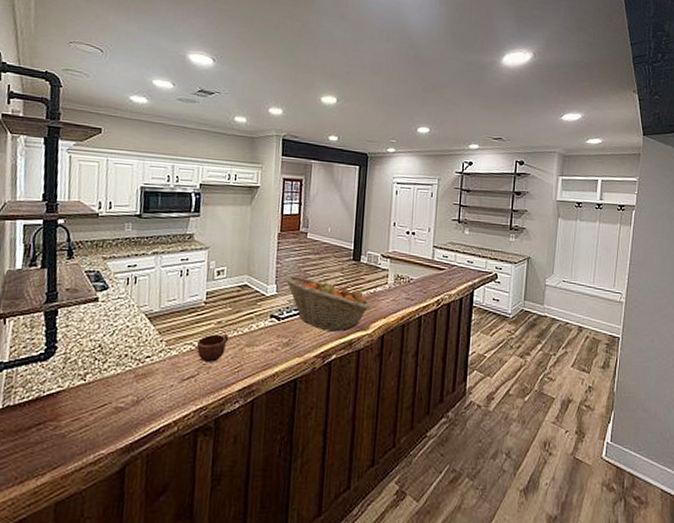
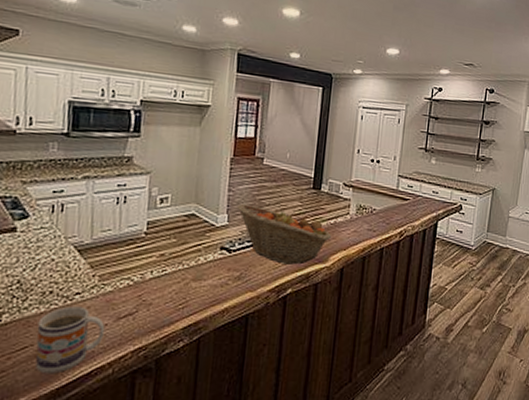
mug: none [113,368,171,430] -> present [35,306,105,374]
mug: present [196,333,229,362] -> none [135,267,174,299]

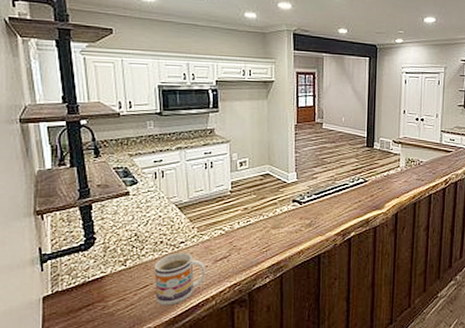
fruit basket: present [236,203,331,265] -> none [303,163,385,212]

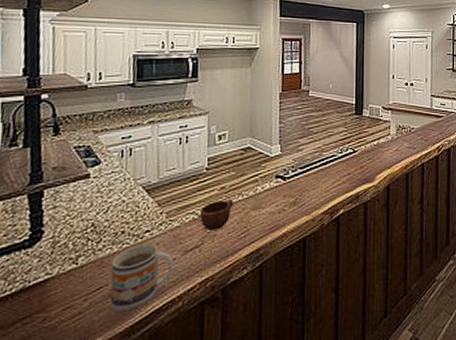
mug: none [226,218,256,244] -> present [199,198,234,230]

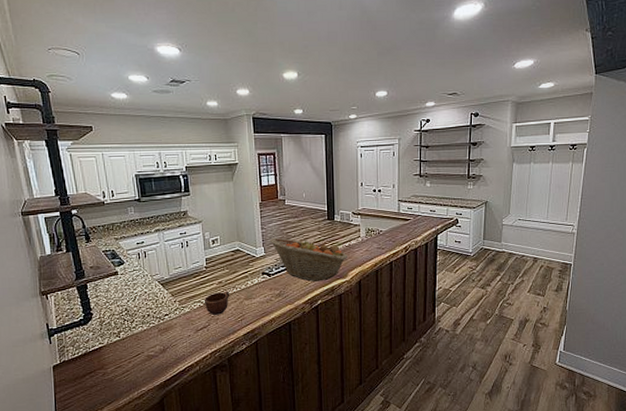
mug: present [110,243,174,312] -> none [144,324,190,372]
fruit basket: none [288,133,375,187] -> present [270,237,347,282]

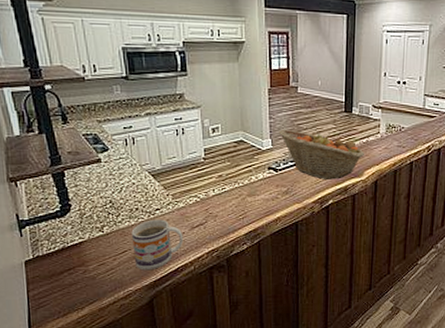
mug: none [144,324,190,372] -> present [131,219,184,271]
mug: present [204,291,230,315] -> none [201,185,231,211]

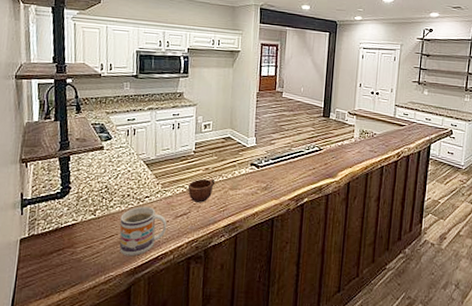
mug: none [201,185,231,211] -> present [187,178,216,203]
fruit basket: present [278,129,364,180] -> none [262,129,339,179]

